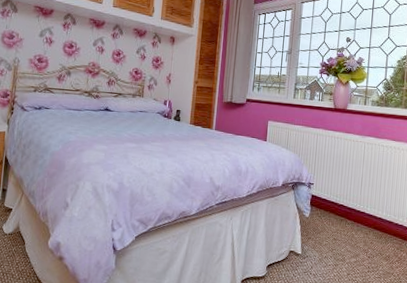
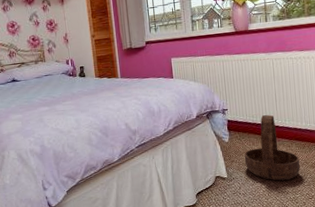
basket: none [321,197,375,268] -> present [244,115,301,181]

